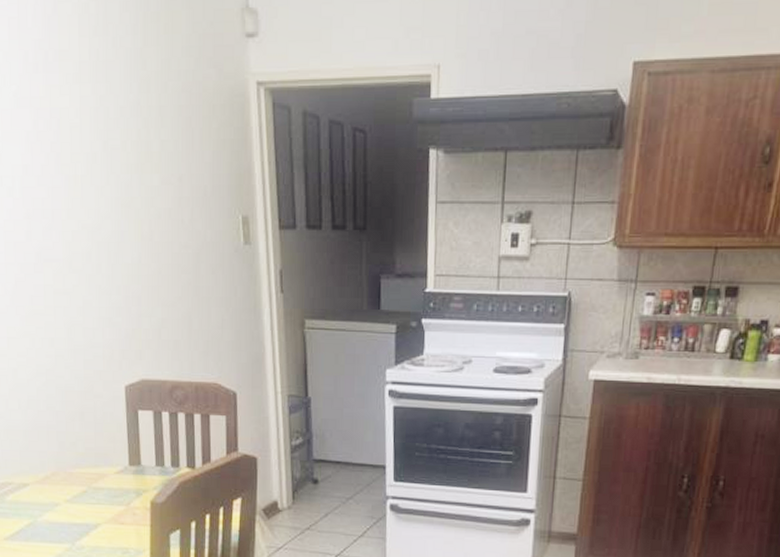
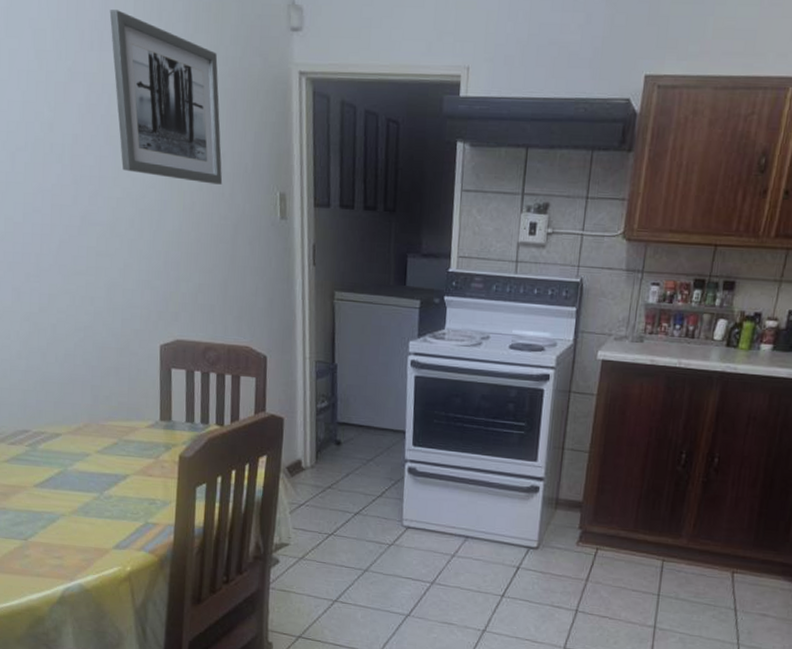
wall art: none [53,26,181,211] -> present [109,10,223,185]

